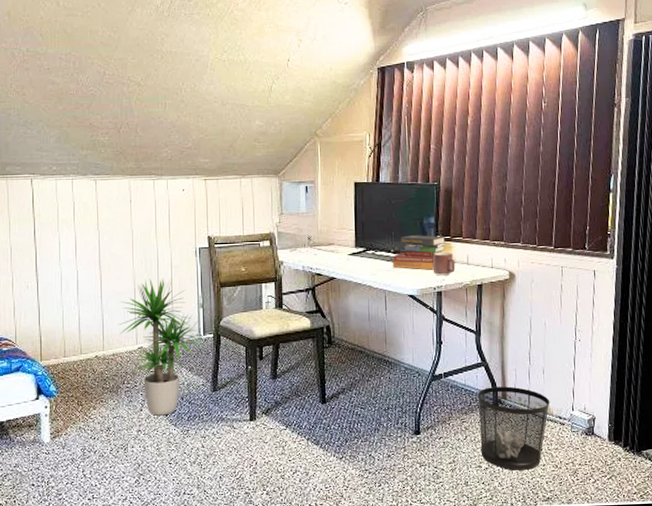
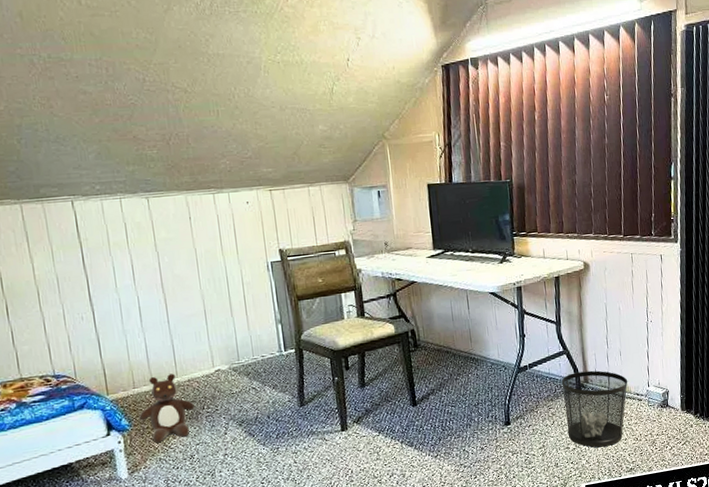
stuffed animal: none [66,347,116,412] -> present [139,373,195,443]
potted plant: present [119,278,206,416] -> none [189,296,288,437]
books: present [392,235,445,270] -> none [471,232,521,268]
mug: present [432,252,456,276] -> none [509,248,533,272]

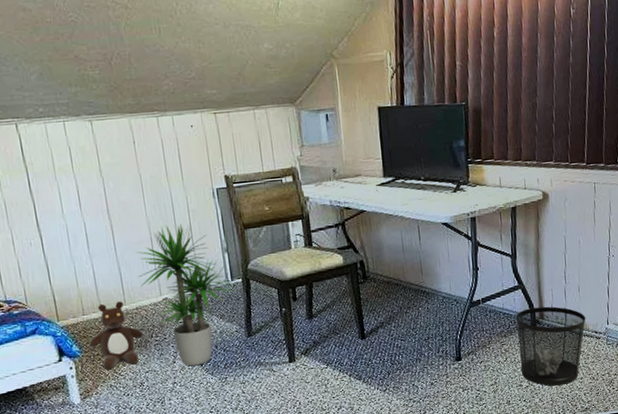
potted plant: none [189,296,288,437] -> present [136,224,235,366]

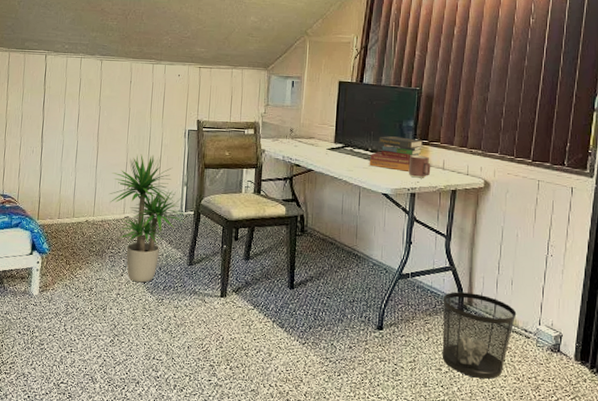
stuffed animal: present [89,301,143,370] -> none [57,212,102,271]
books: none [423,159,476,197] -> present [369,136,422,172]
mug: none [464,176,488,201] -> present [408,155,431,178]

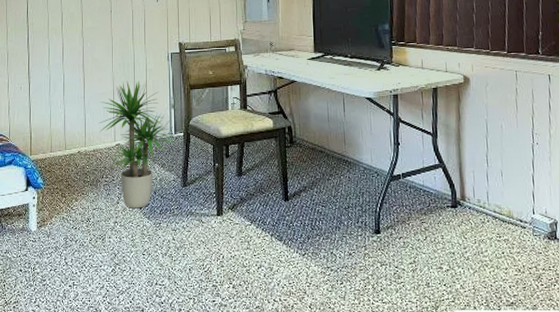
books: present [369,136,422,172] -> none [349,41,400,74]
mug: present [408,155,431,178] -> none [387,57,411,80]
waste bin: present [442,292,517,379] -> none [436,188,510,273]

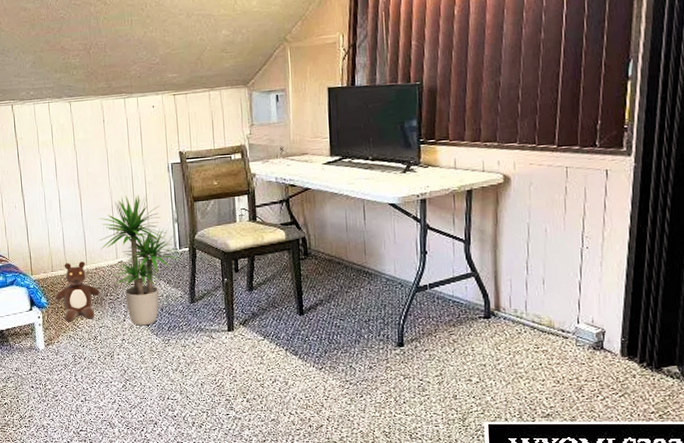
stuffed animal: none [52,143,96,203] -> present [55,261,100,322]

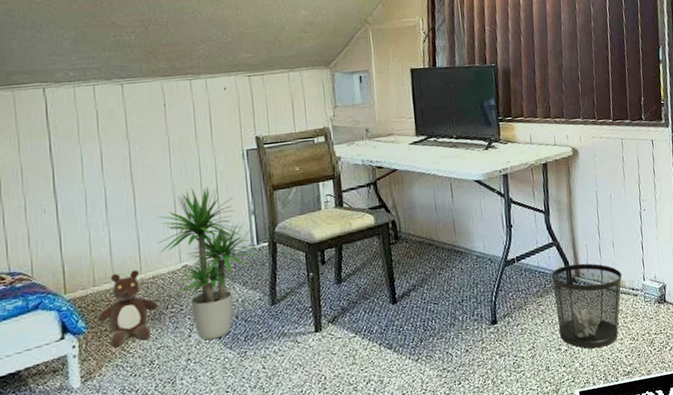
waste bin: none [467,297,551,385] -> present [551,263,622,349]

